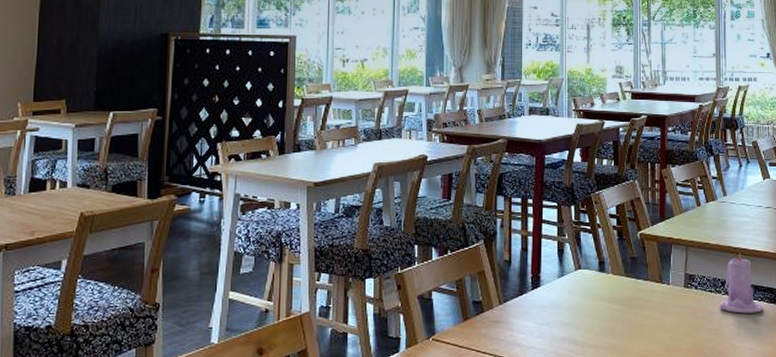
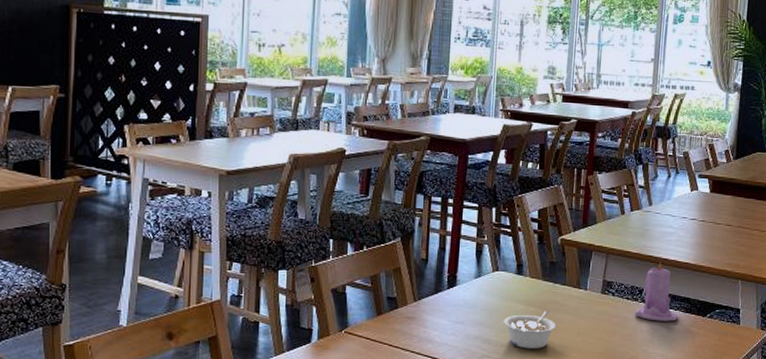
legume: none [588,308,641,349] -> present [503,311,556,349]

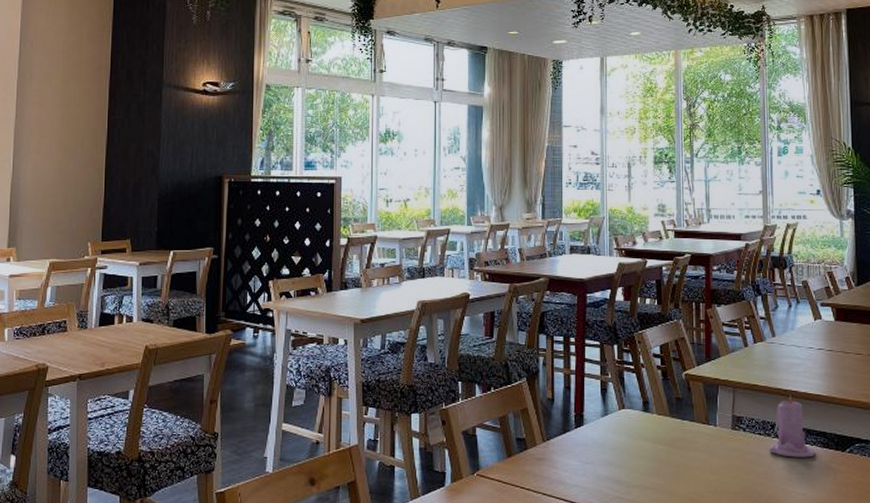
legume: present [503,311,556,349] -> none [633,449,687,489]

